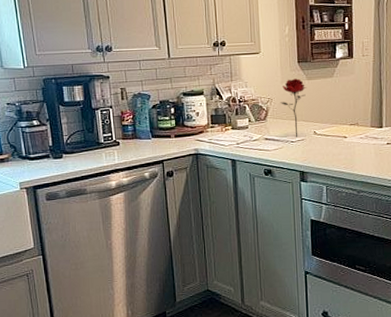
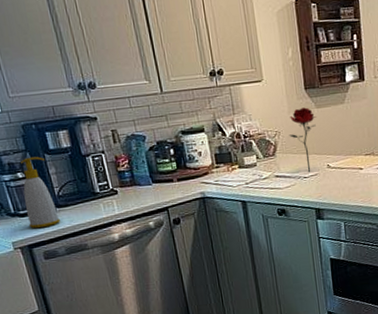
soap bottle: none [36,107,65,172] -> present [21,156,60,229]

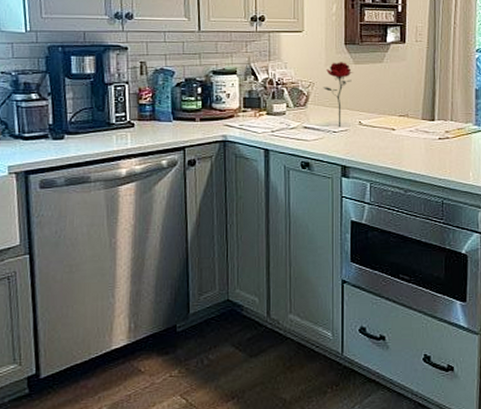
soap bottle: present [21,156,60,229] -> none [31,79,66,154]

